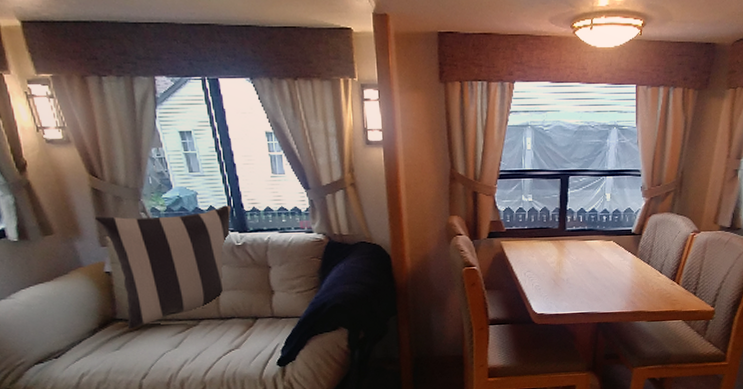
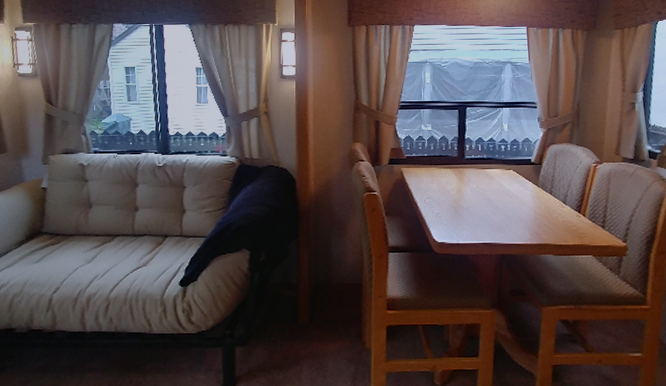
pillow: present [94,205,231,330] -> none [42,130,158,243]

